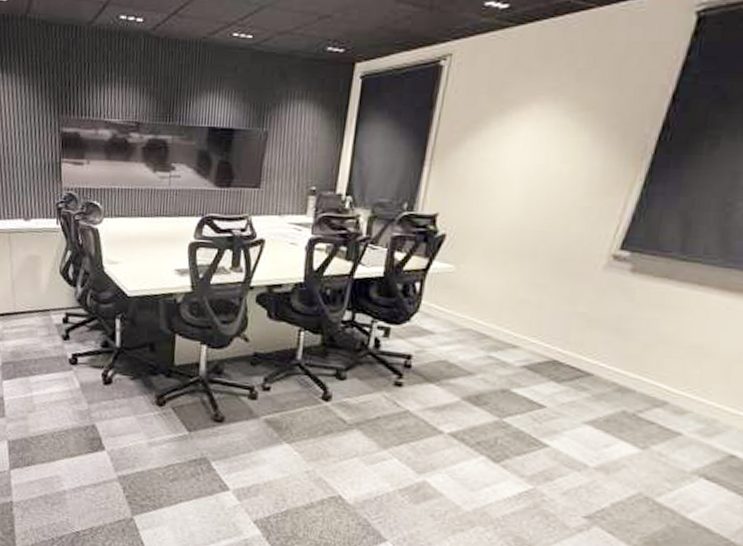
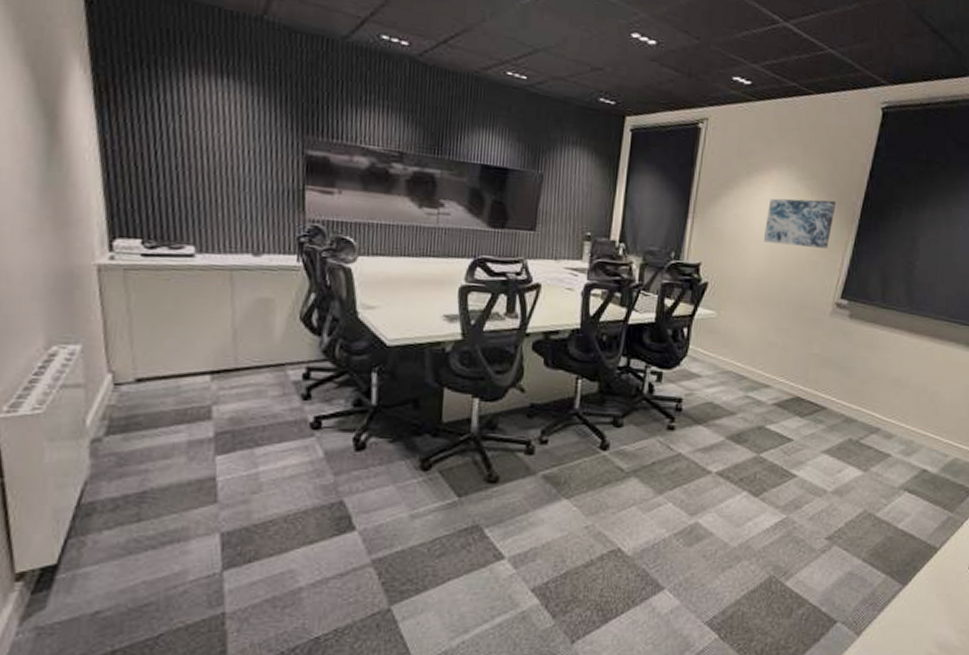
wall art: none [516,133,620,192] -> present [763,198,837,249]

